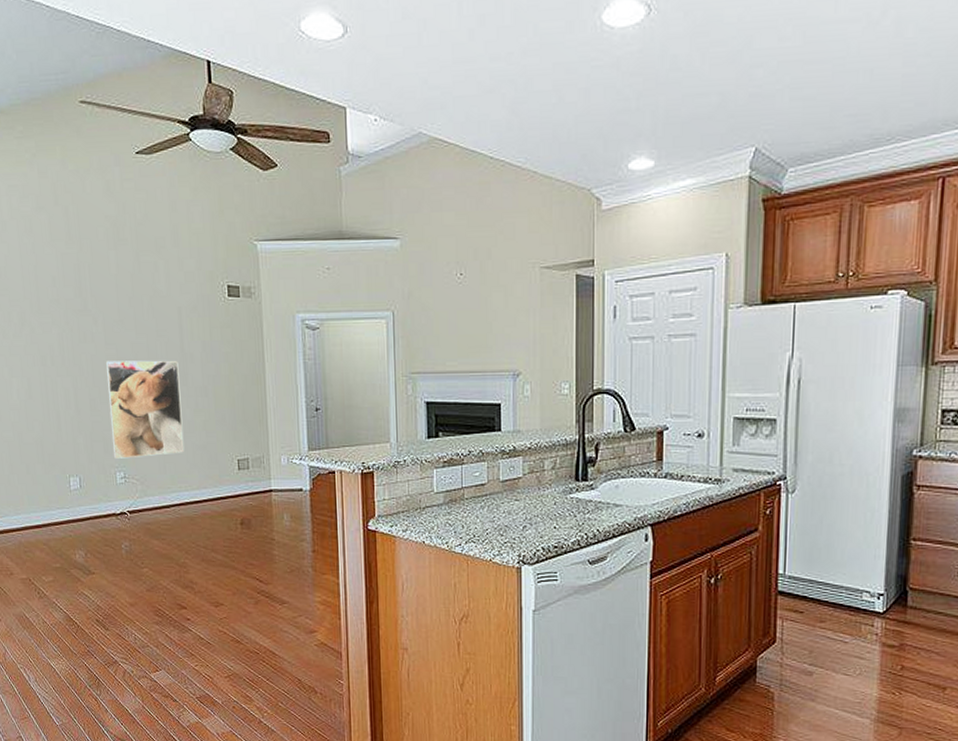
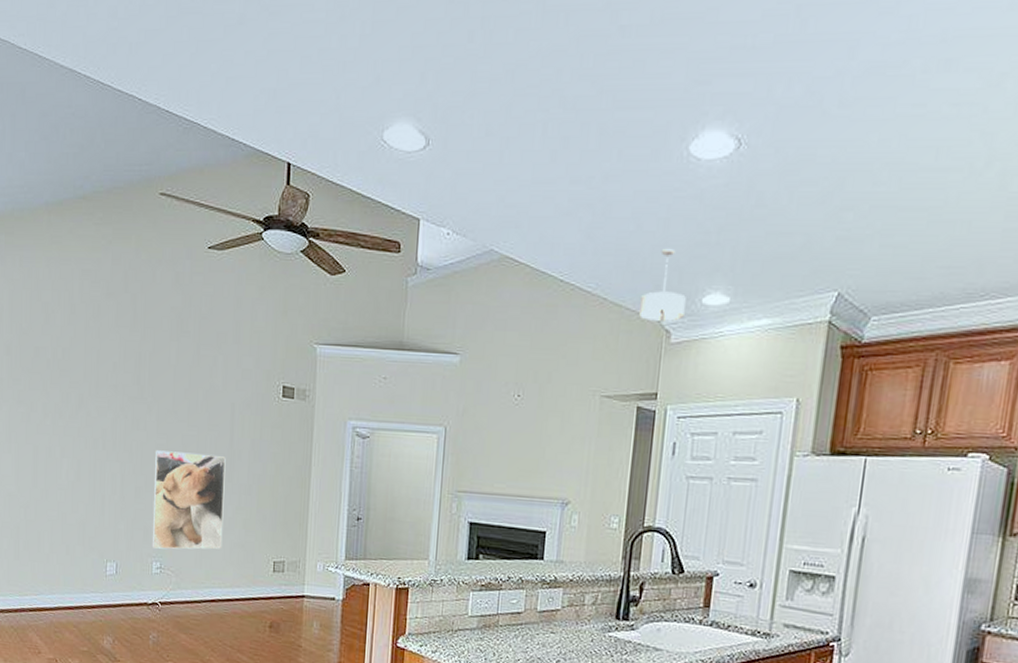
pendant light: none [570,117,612,190] -> present [639,248,686,321]

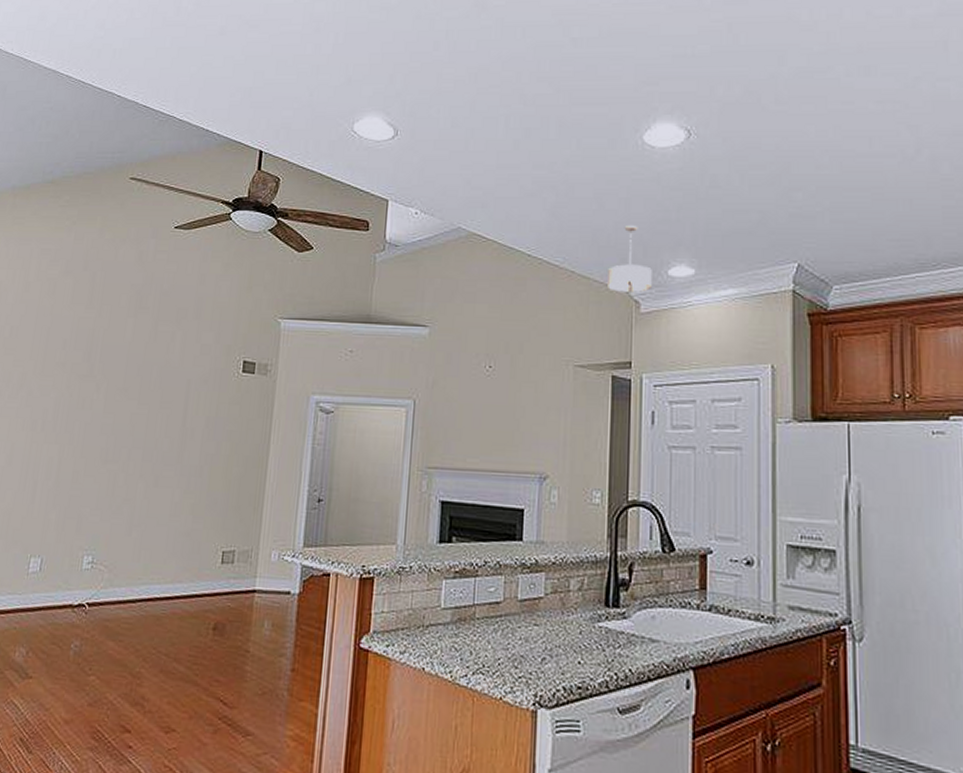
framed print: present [151,450,226,550] -> none [84,430,177,541]

